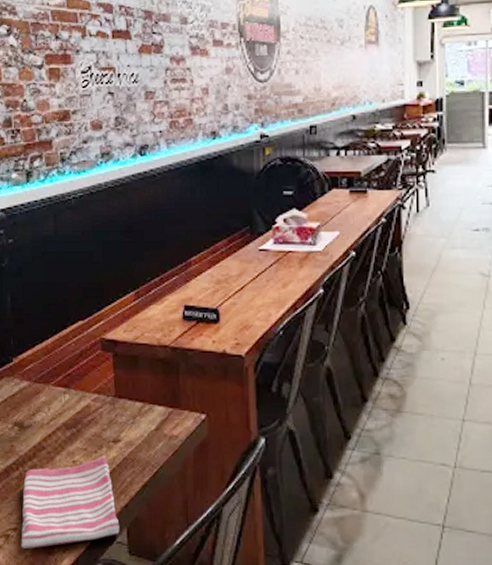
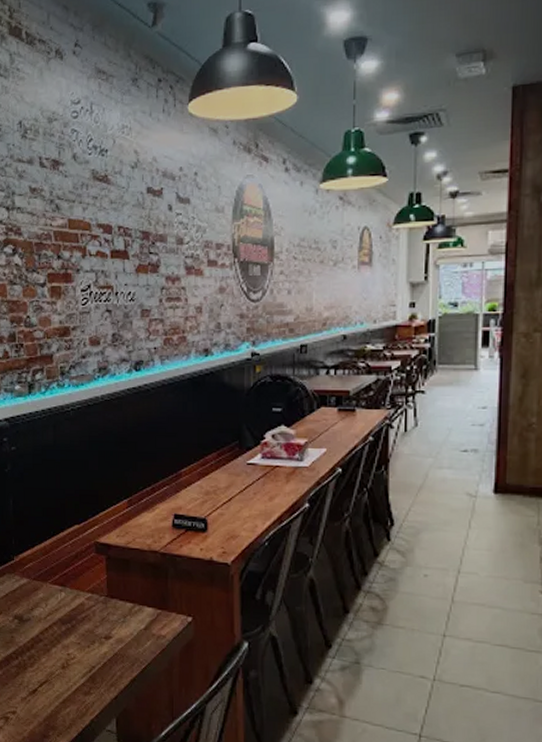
dish towel: present [21,456,120,549] -> none [19,651,109,731]

